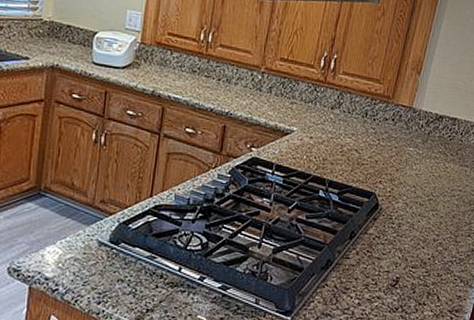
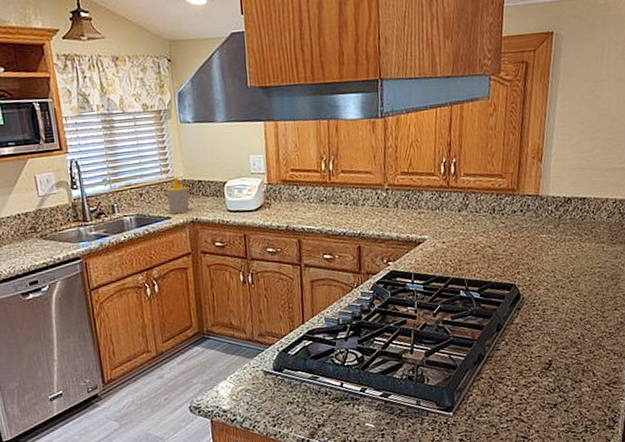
soap bottle: none [29,17,54,57] -> present [166,177,189,214]

